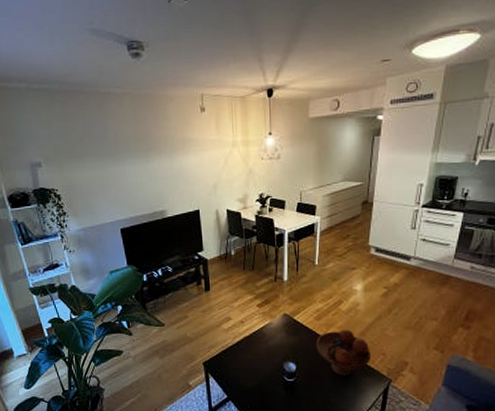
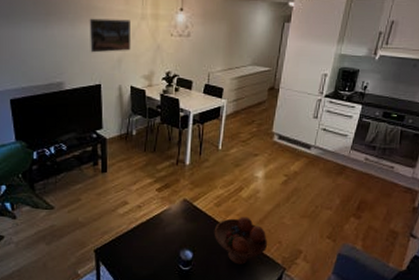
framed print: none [185,148,225,182] -> present [89,18,131,53]

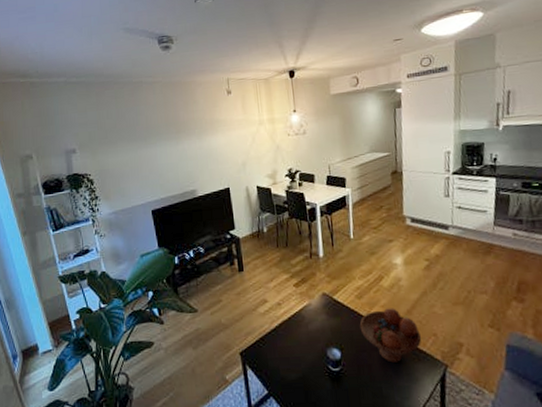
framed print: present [89,18,131,53] -> none [213,127,253,160]

